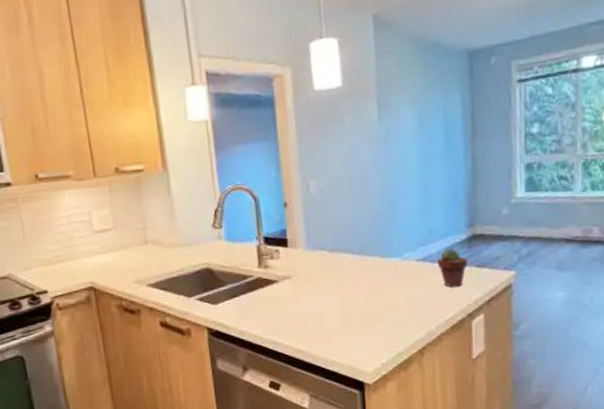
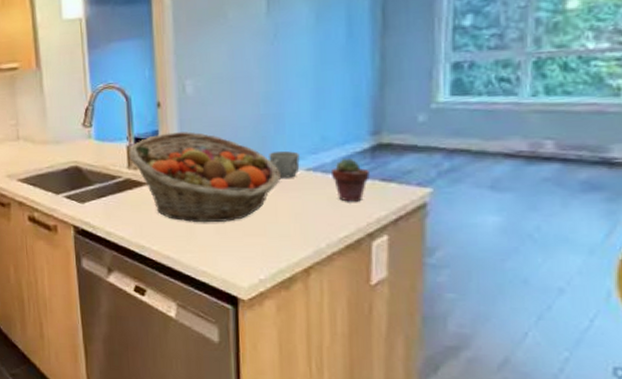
fruit basket: none [259,229,396,316] -> present [129,132,281,223]
mug: none [385,244,412,269] -> present [269,151,300,178]

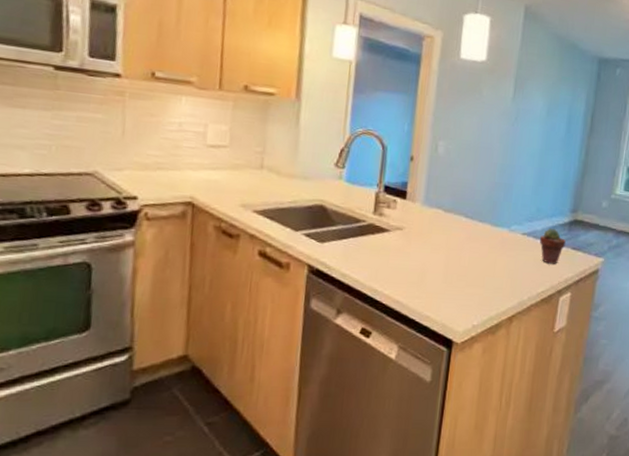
fruit basket: present [129,132,281,223] -> none [376,185,503,273]
mug: present [269,151,300,178] -> none [496,216,519,239]

